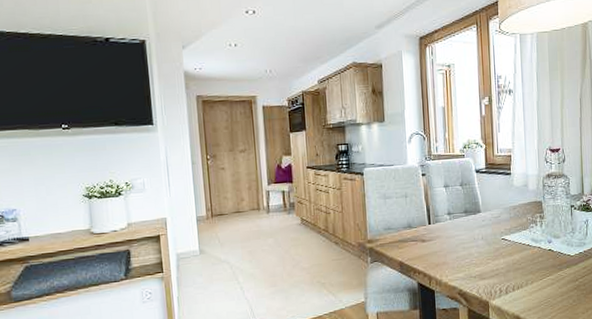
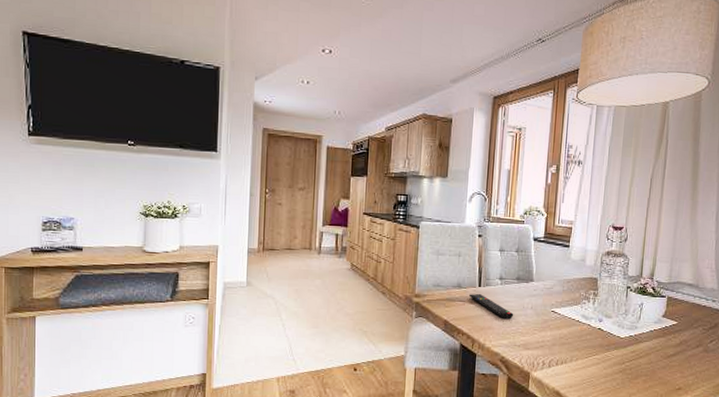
remote control: none [421,231,466,253] -> present [469,293,514,320]

